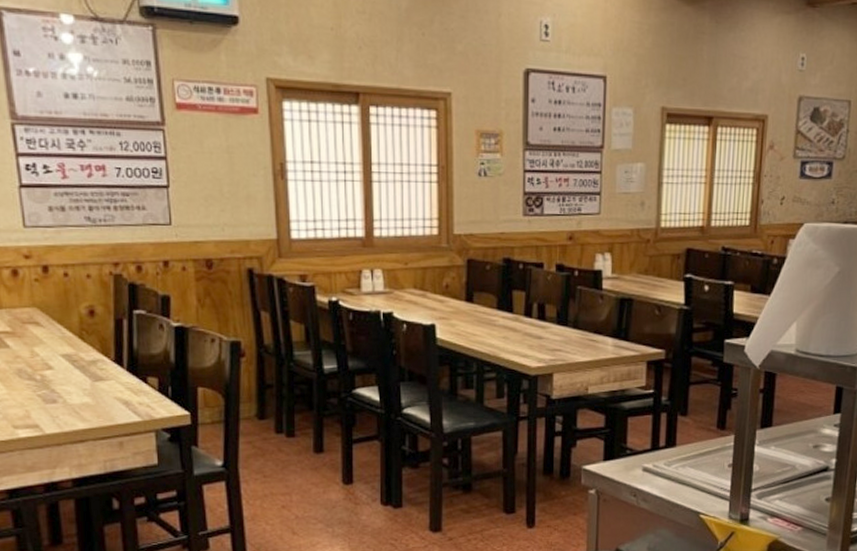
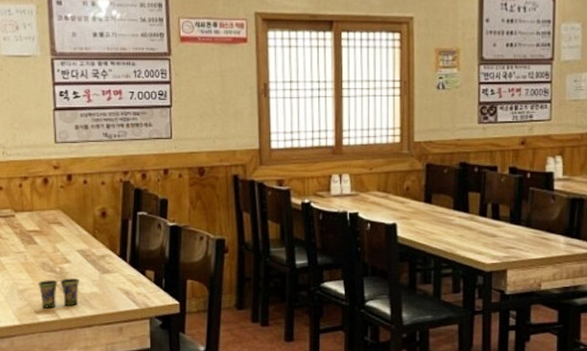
cup: none [14,387,66,422] -> present [38,278,79,308]

